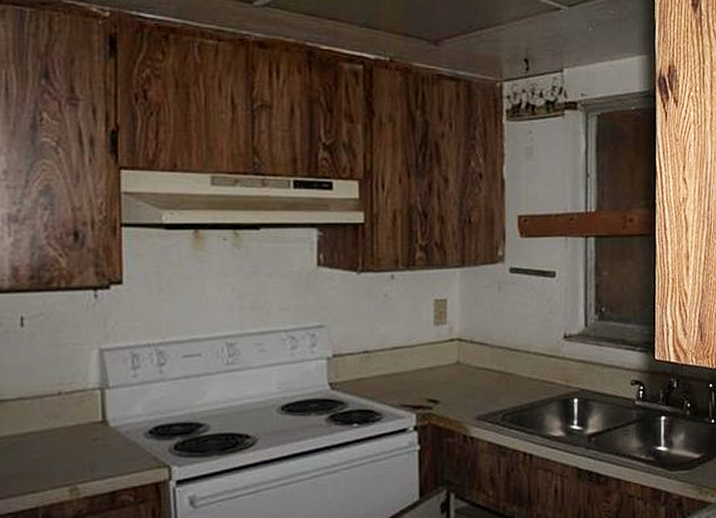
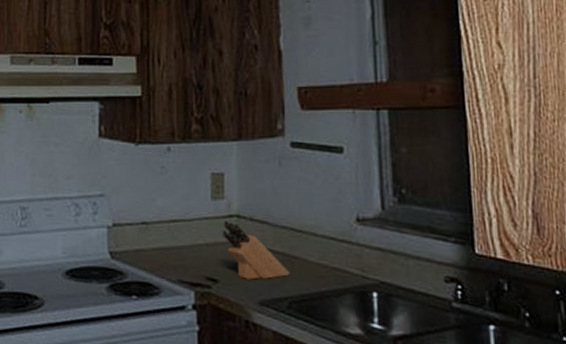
knife block: none [444,344,505,398] -> present [223,220,290,280]

